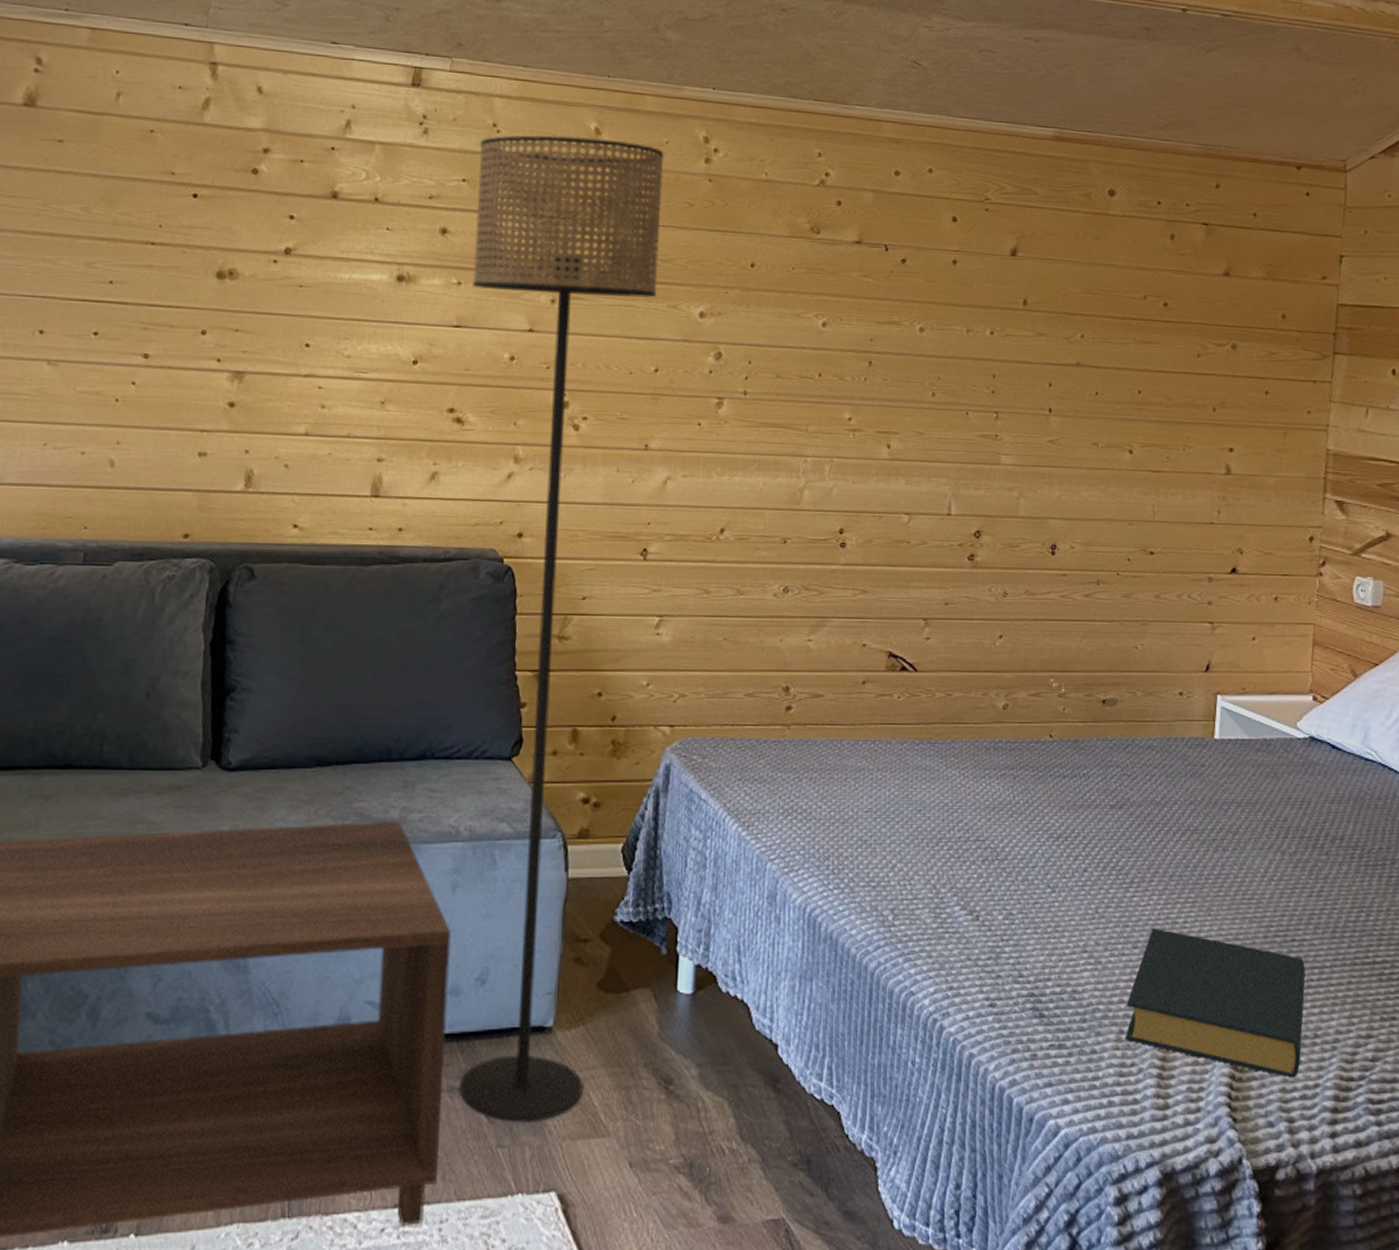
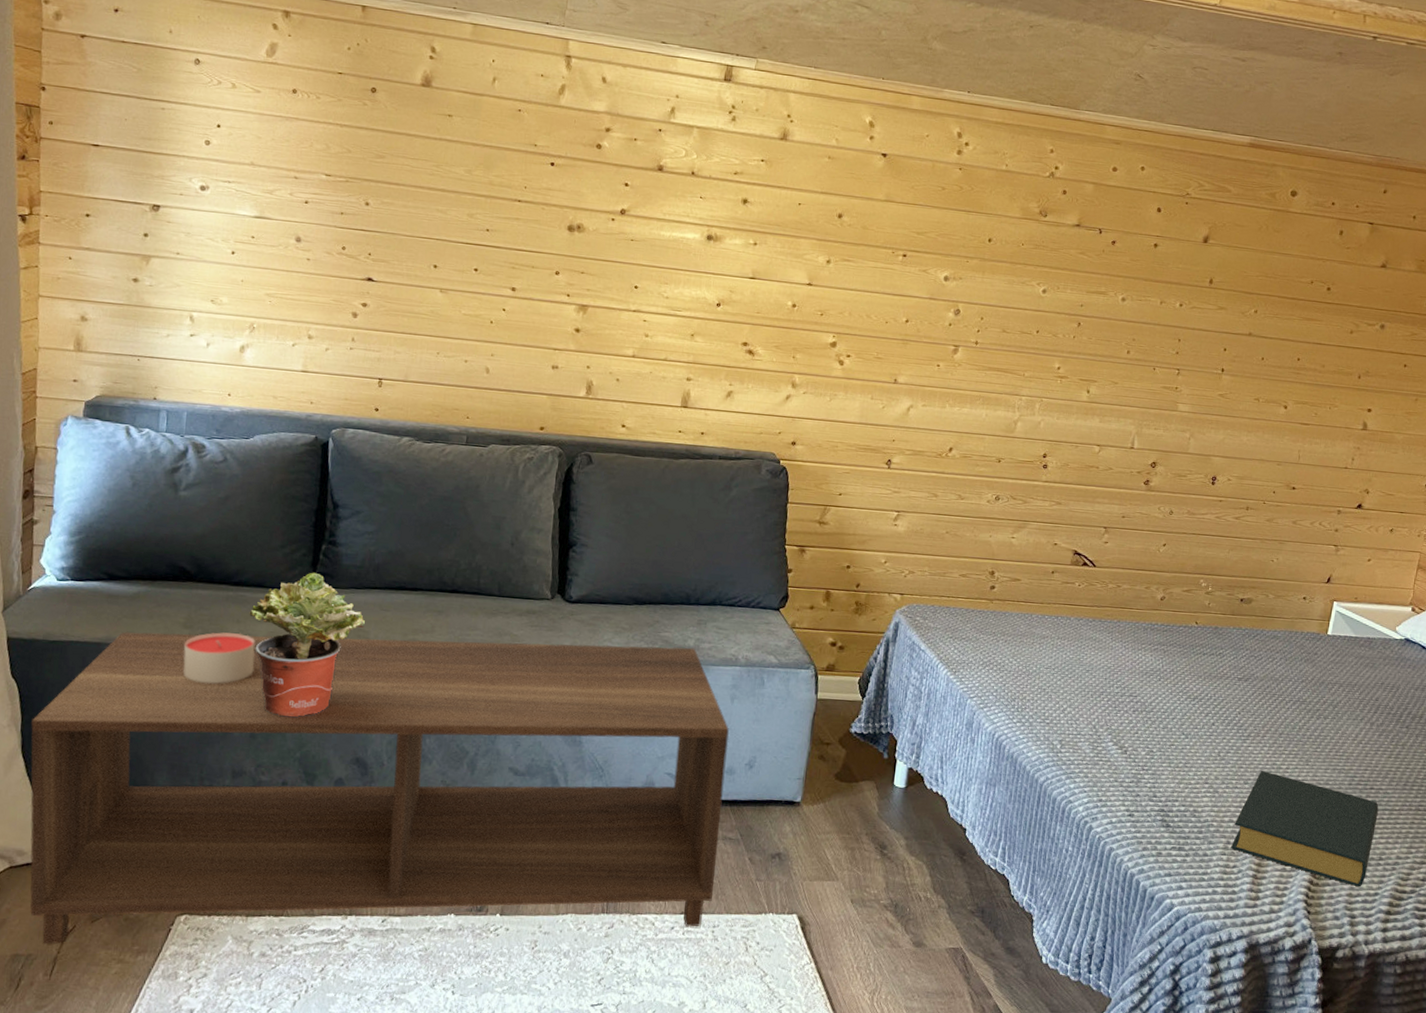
floor lamp: present [459,135,665,1122] -> none [731,125,925,866]

